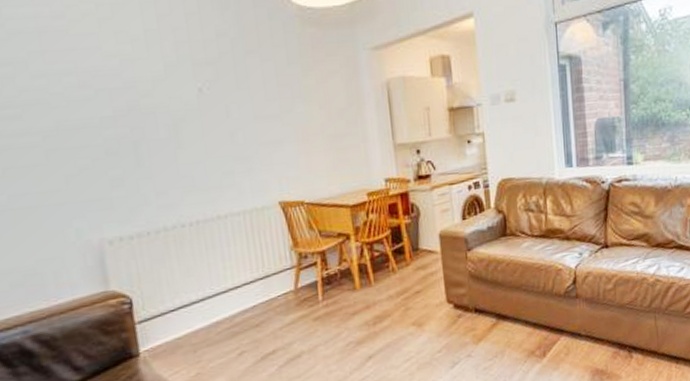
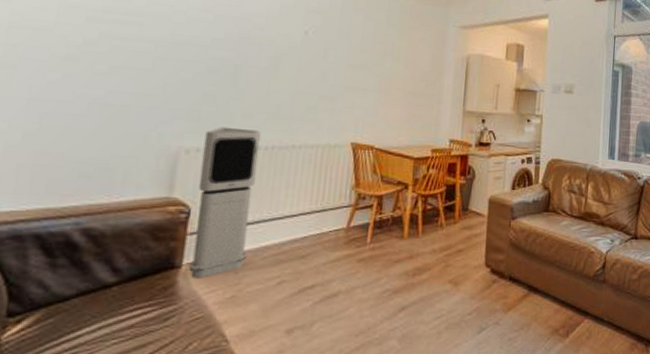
air purifier: none [123,207,202,364] -> present [188,126,262,279]

